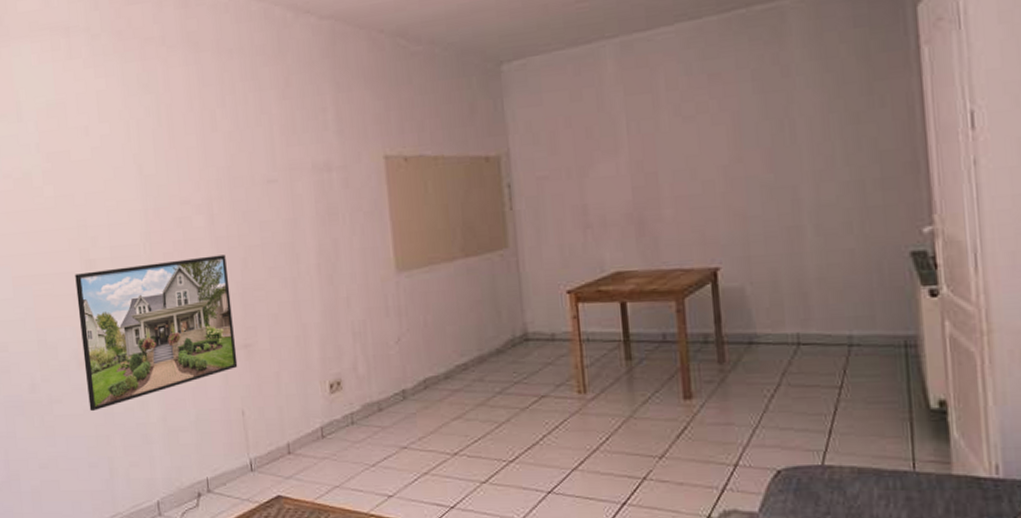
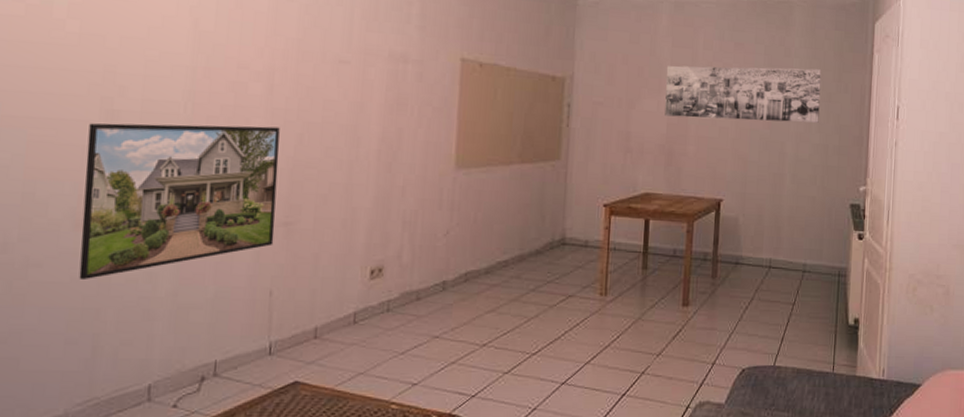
wall art: none [621,84,846,179] -> present [665,65,822,123]

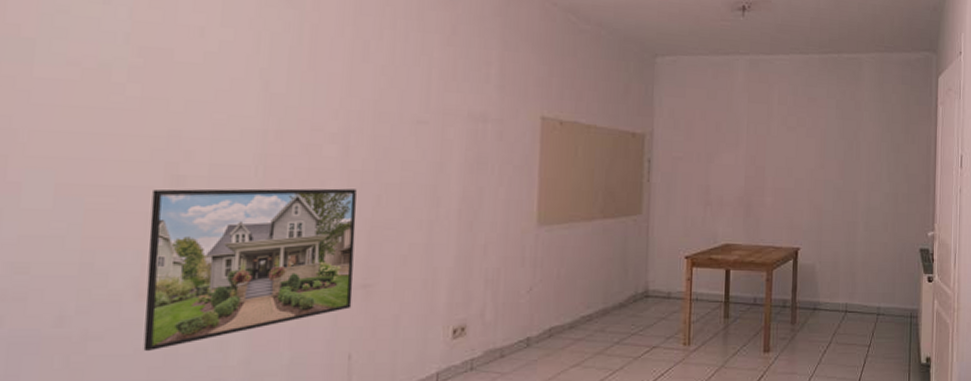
wall art: present [665,65,822,123] -> none [742,120,890,173]

